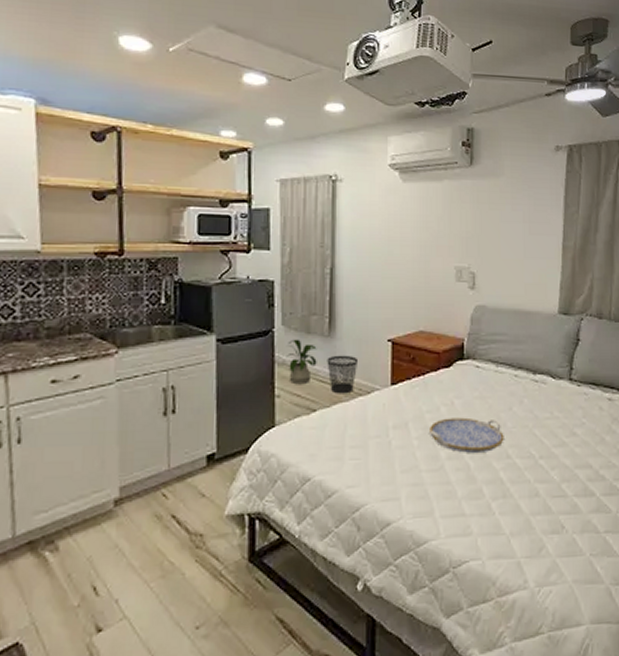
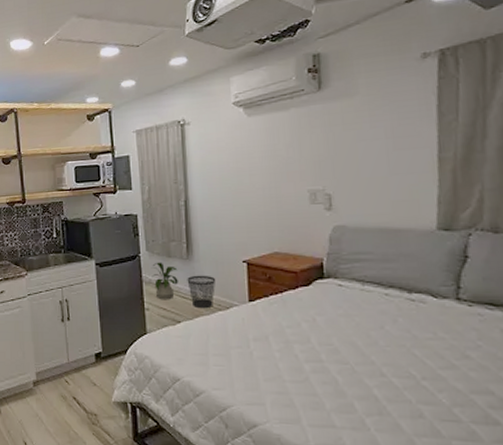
serving tray: present [430,417,504,453] -> none [291,333,377,369]

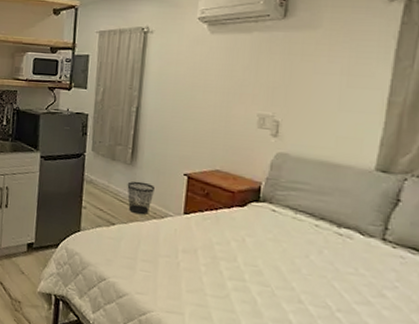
house plant: present [151,262,178,300] -> none [93,163,120,201]

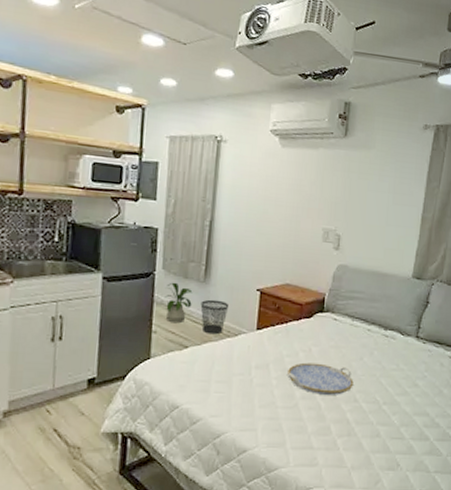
house plant: none [93,163,120,201] -> present [164,282,193,324]
serving tray: none [218,252,298,293] -> present [288,362,354,395]

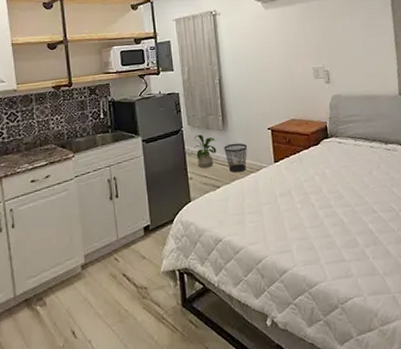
serving tray: present [288,362,354,395] -> none [308,183,369,211]

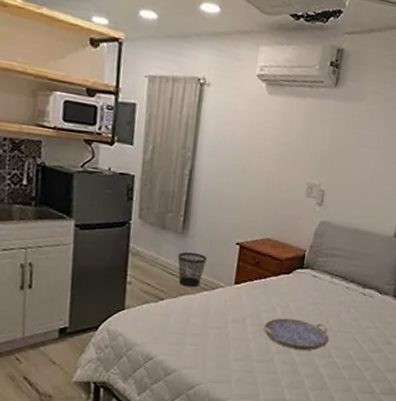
house plant: present [193,134,217,169] -> none [140,232,170,275]
serving tray: none [308,183,369,211] -> present [264,318,329,351]

